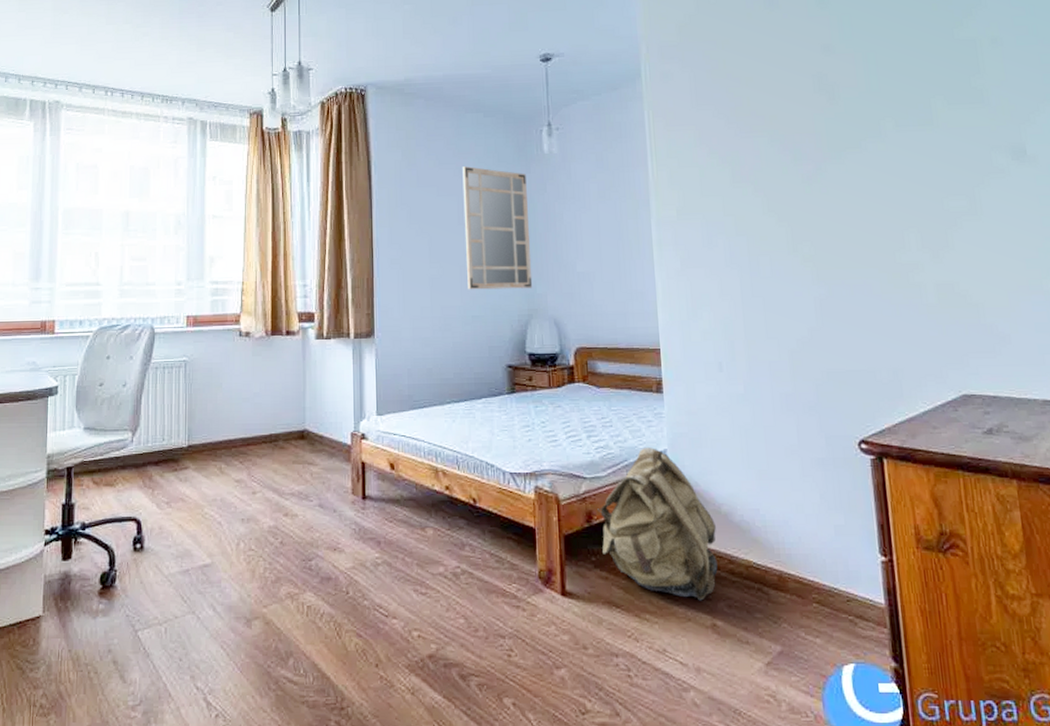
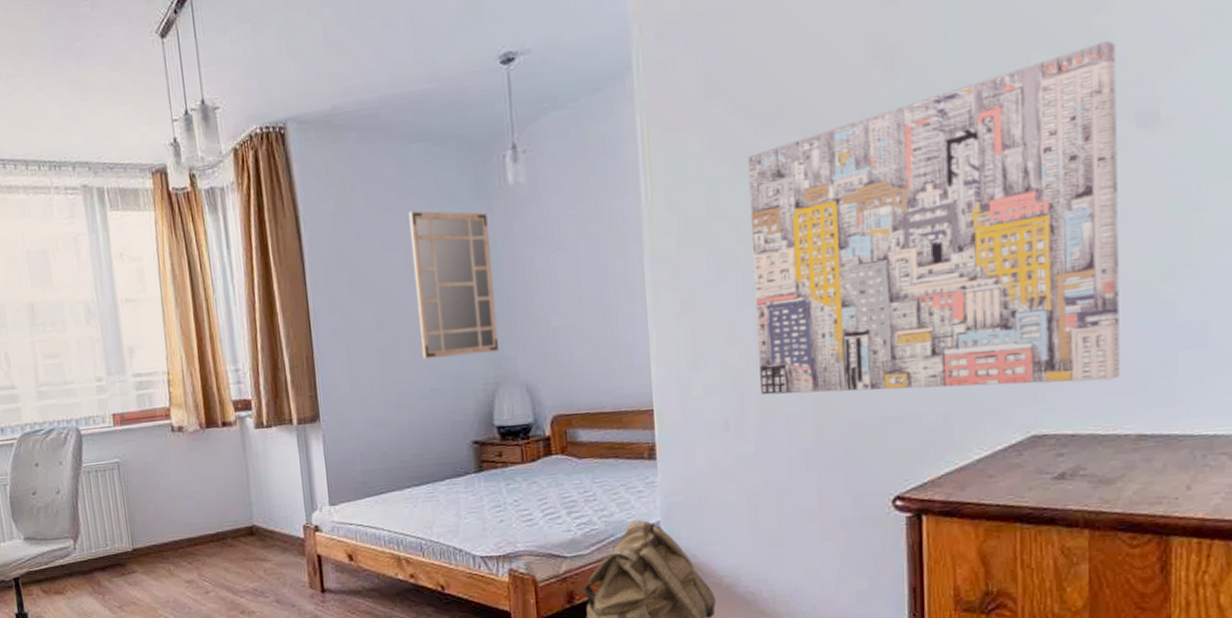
wall art: none [730,95,1024,353] -> present [747,40,1120,395]

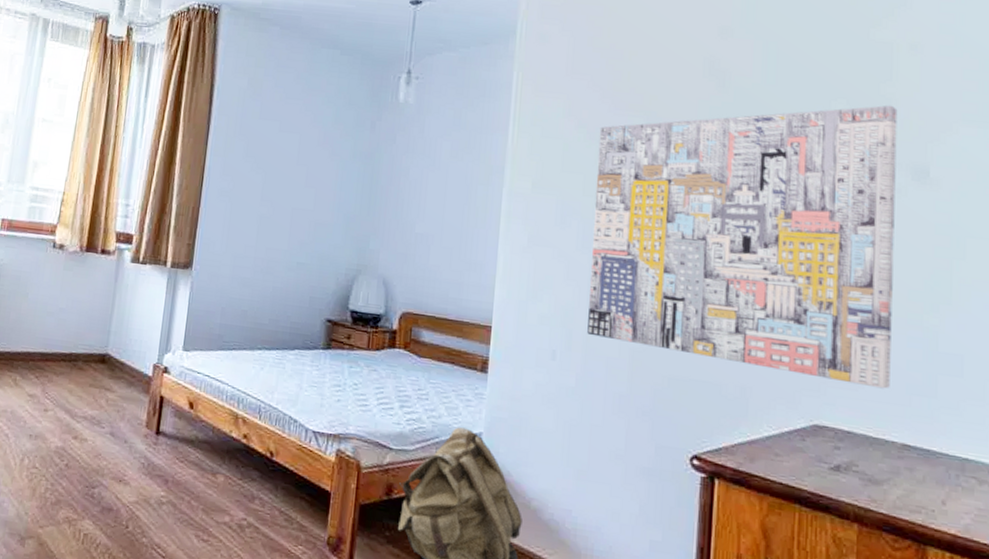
mirror: present [408,211,500,360] -> none [297,104,376,243]

